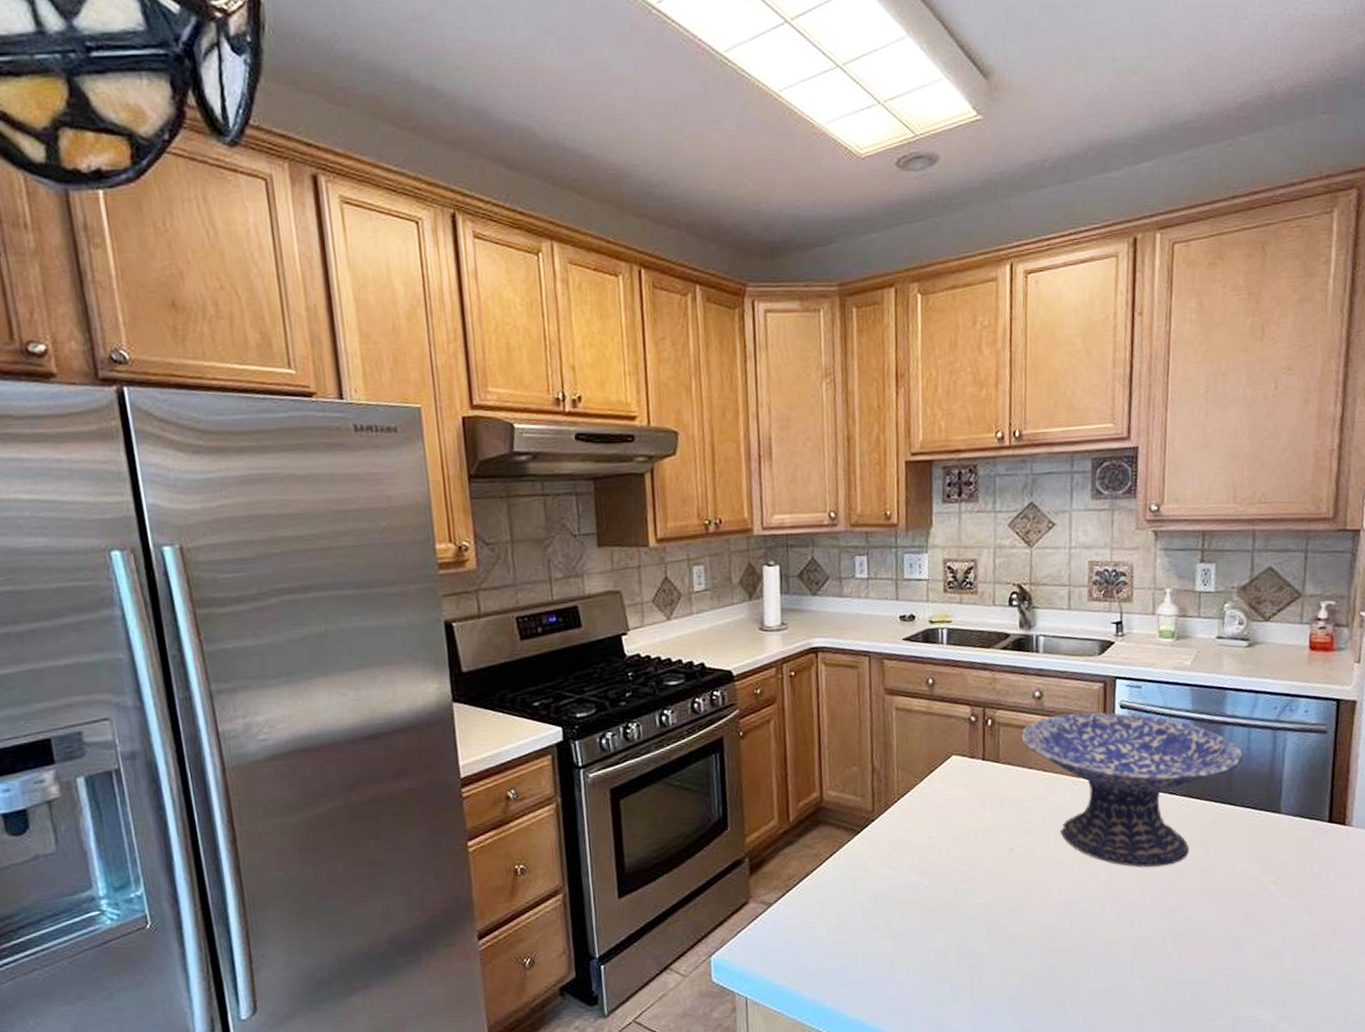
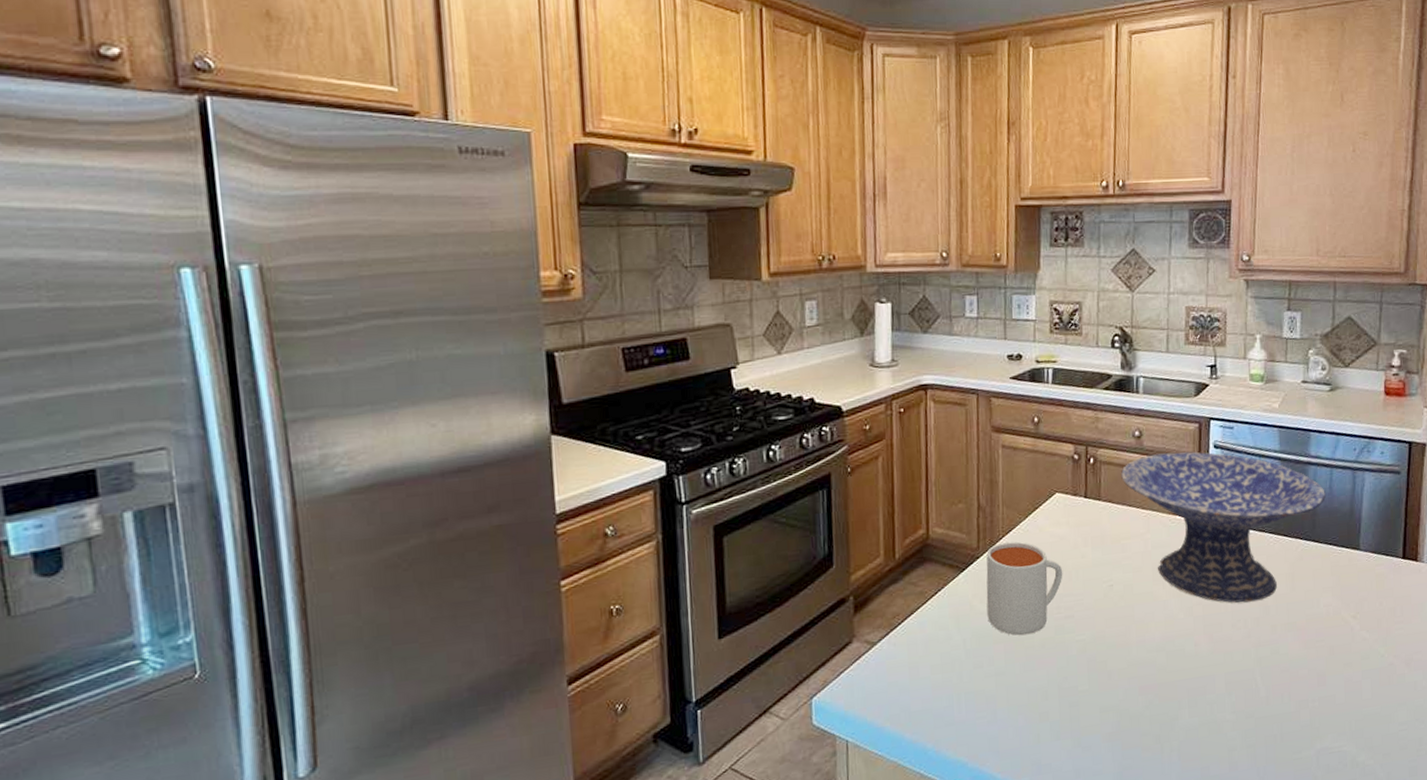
mug: none [881,804,961,898] -> present [986,541,1063,636]

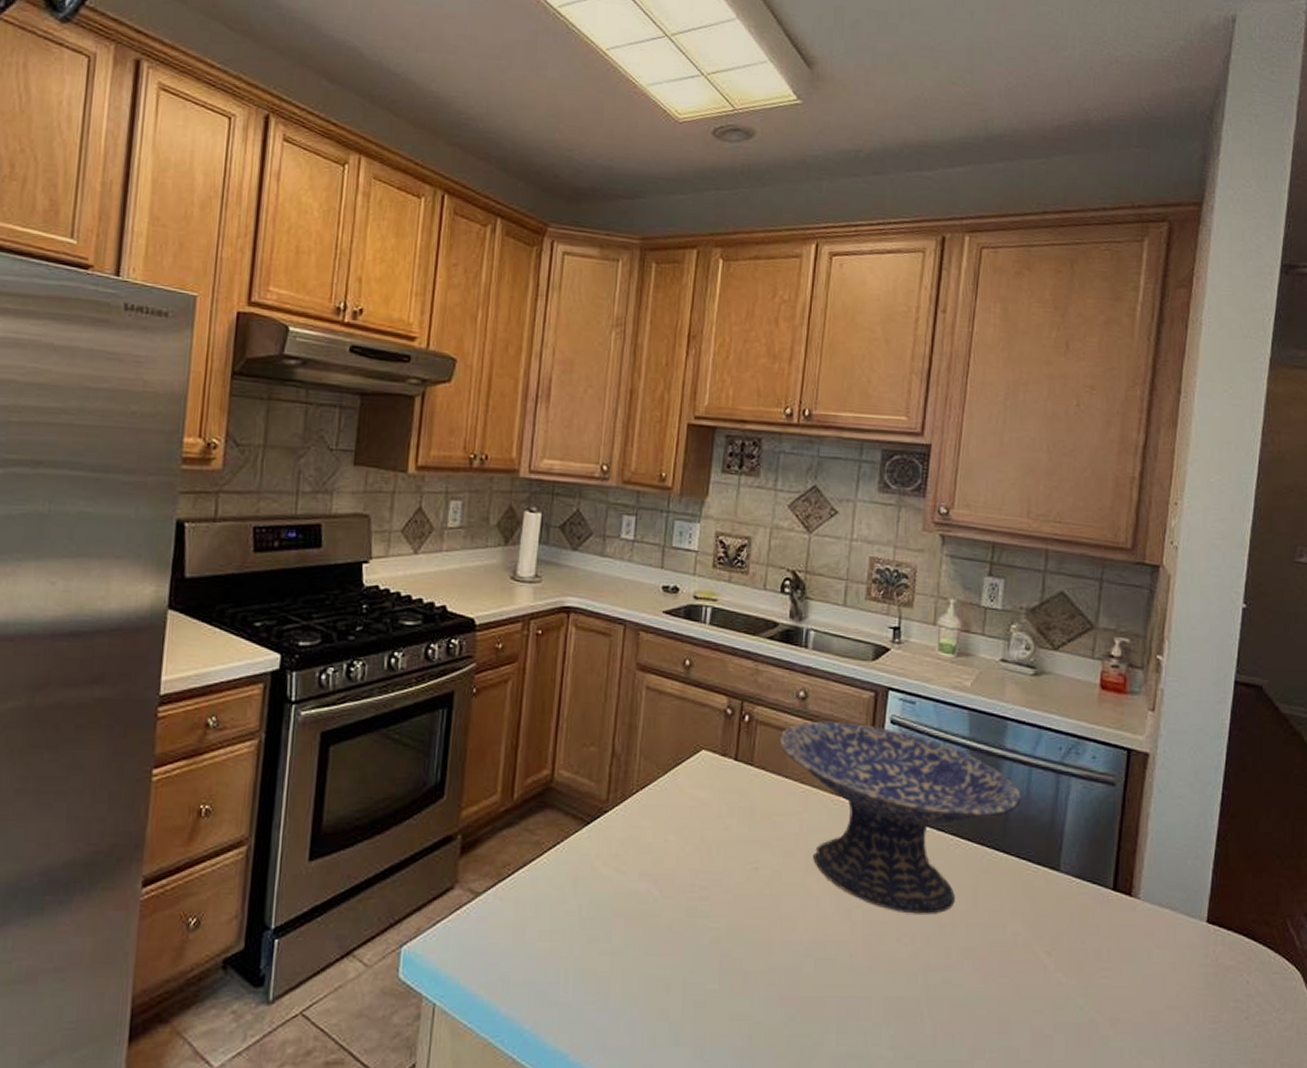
mug: present [986,541,1063,636] -> none [609,799,702,912]

